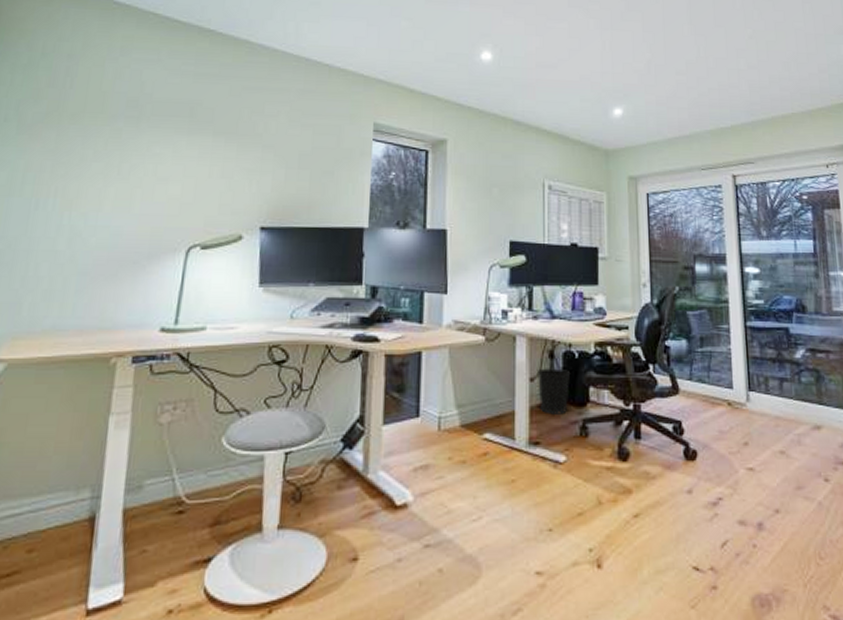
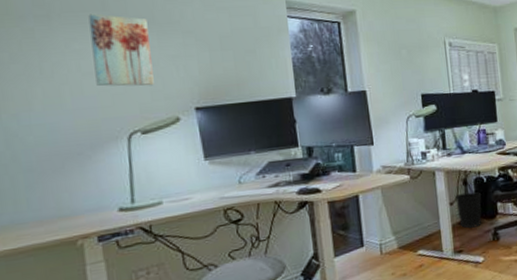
wall art: none [168,119,230,199] -> present [88,14,154,87]

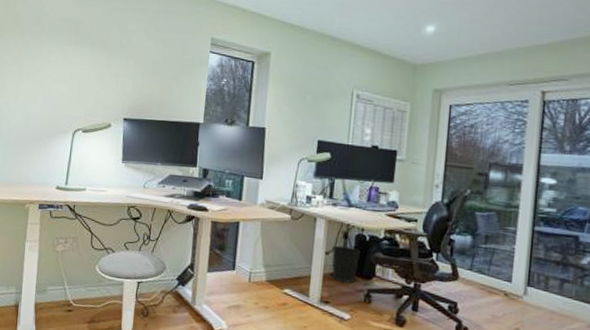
wall art: present [88,14,154,87] -> none [60,34,103,96]

